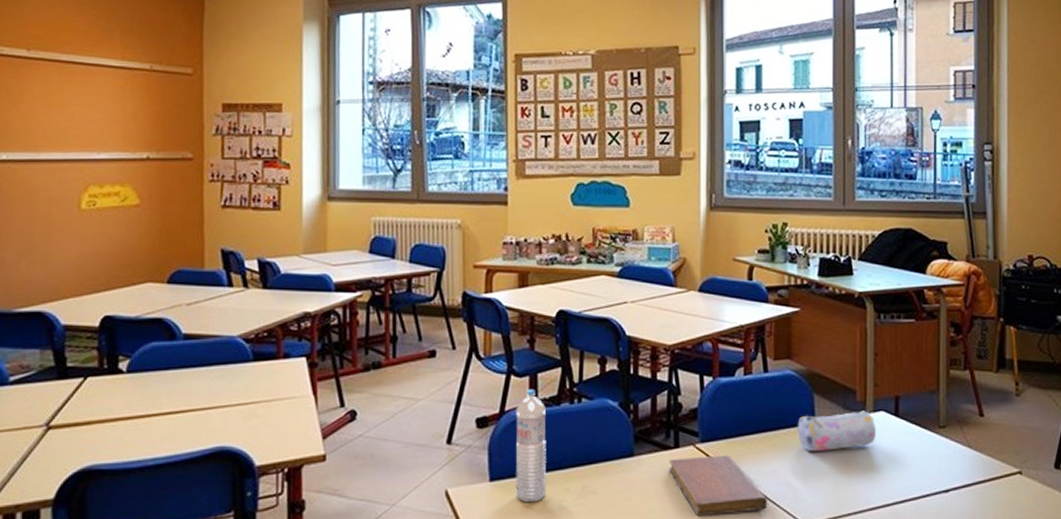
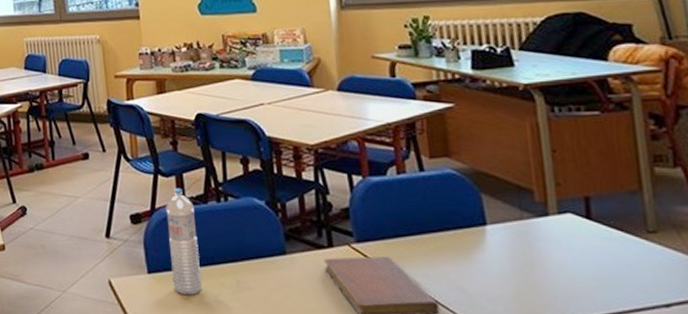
pencil case: present [797,410,876,452] -> none [465,212,565,256]

